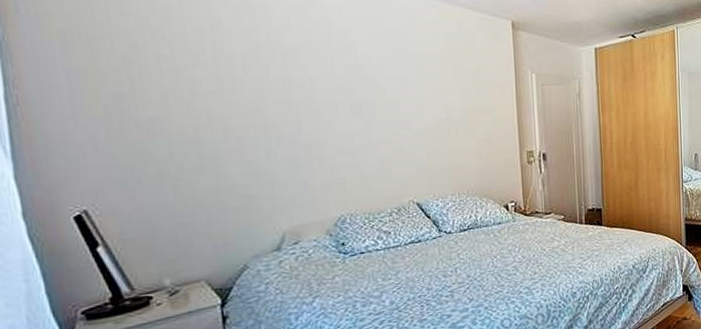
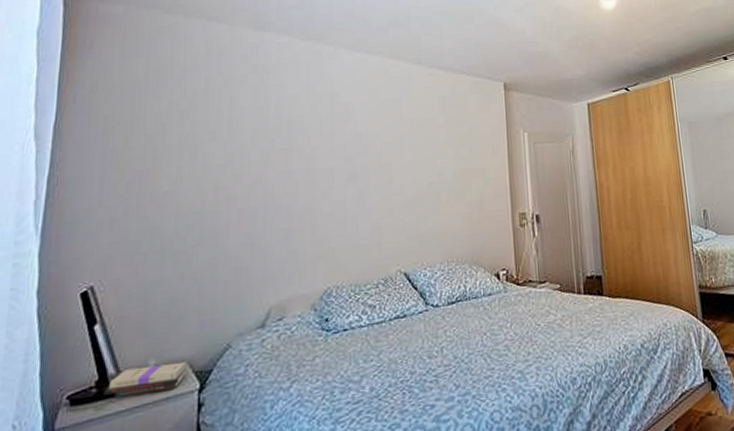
books: none [121,280,205,314] -> present [104,361,186,399]

